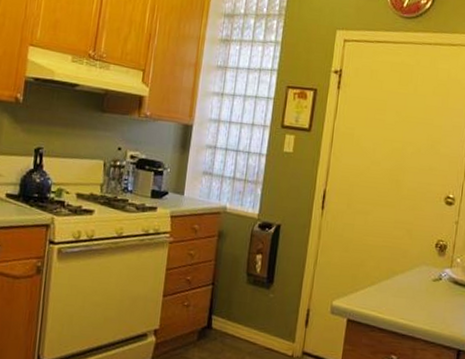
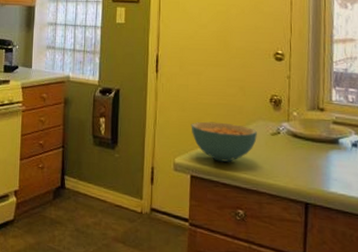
cereal bowl: none [352,264,419,307] -> present [191,121,257,162]

